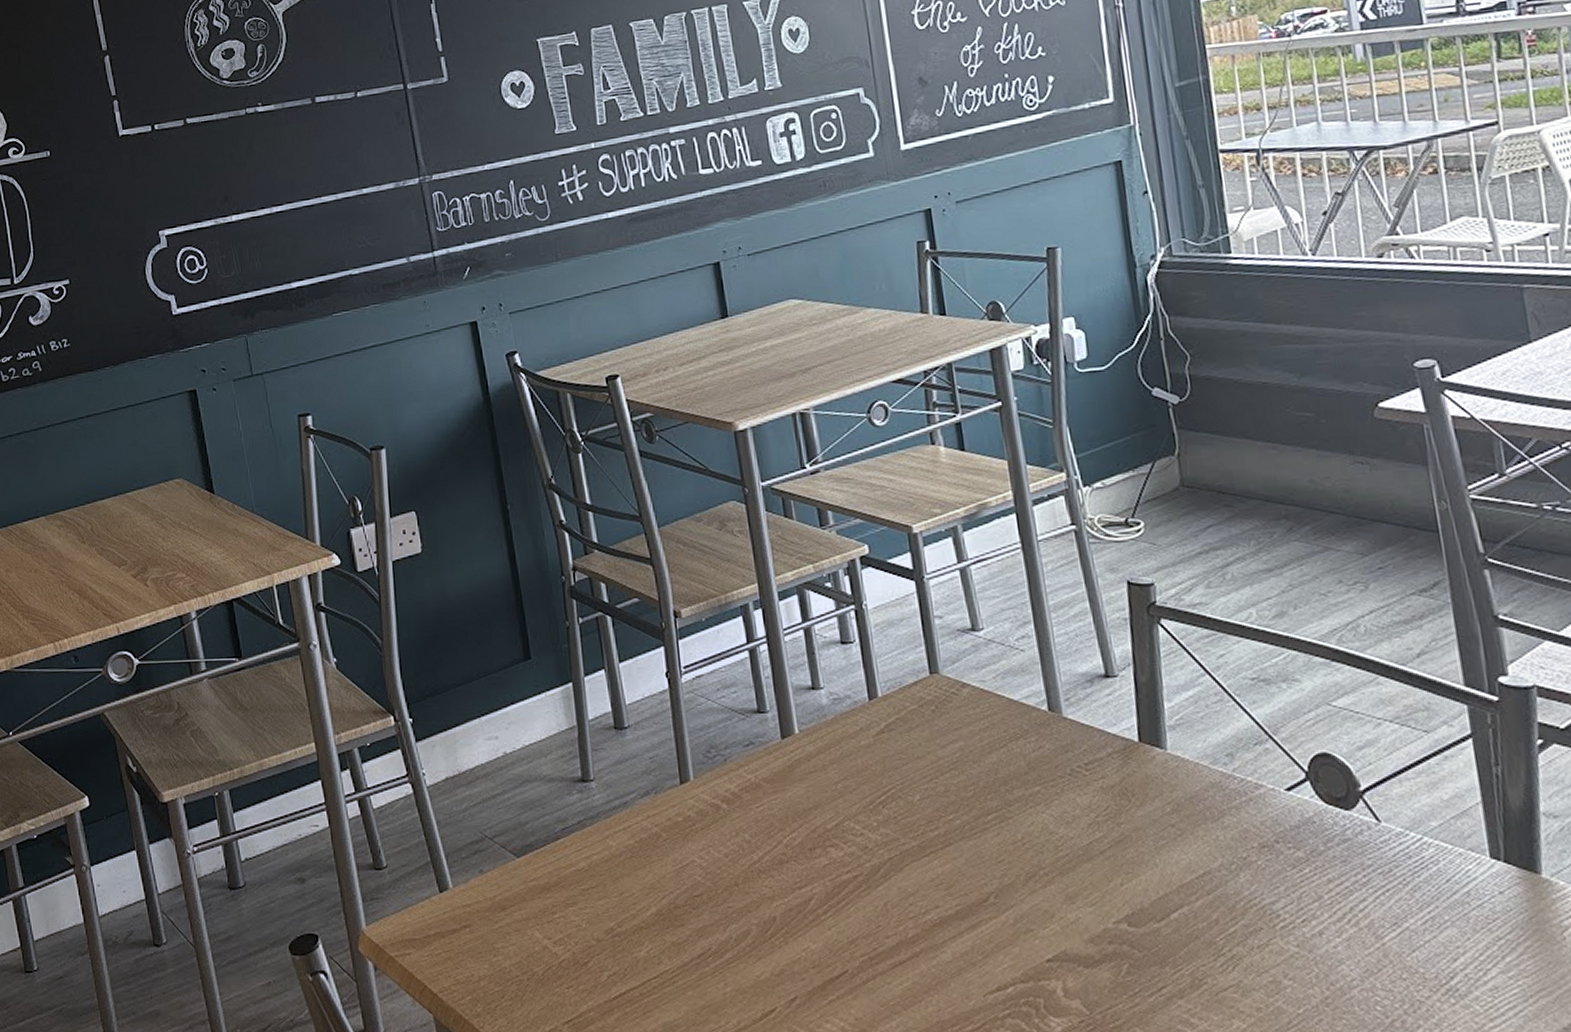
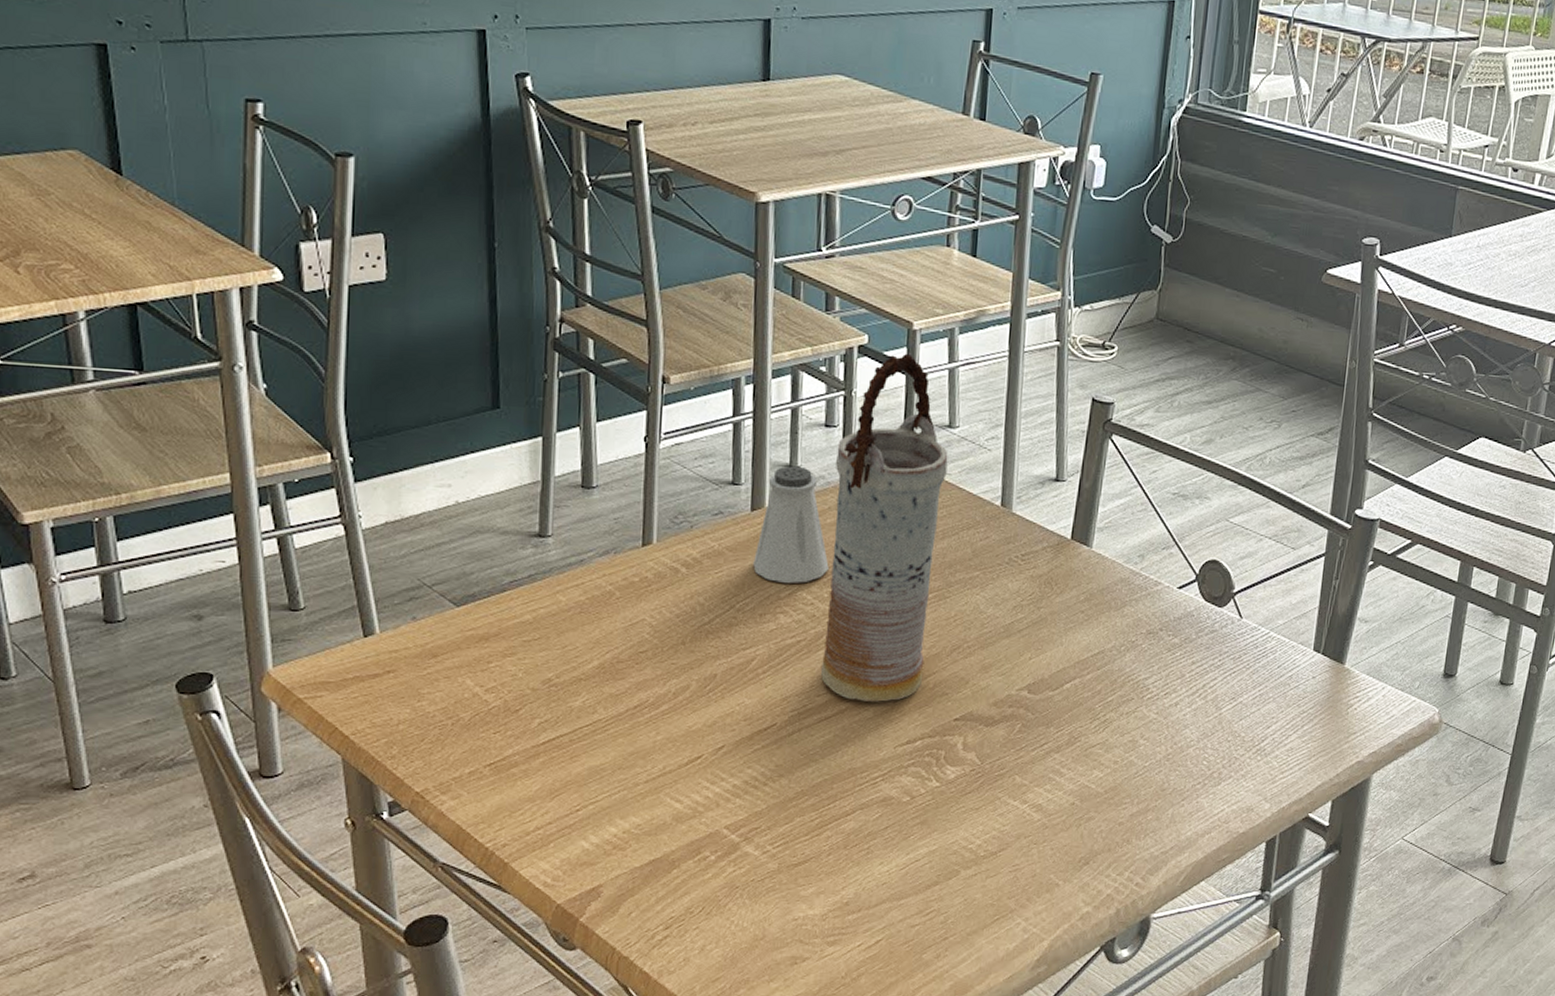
saltshaker: none [792,687,873,814] -> present [753,465,829,584]
vase: none [858,559,1000,942] -> present [821,354,948,702]

